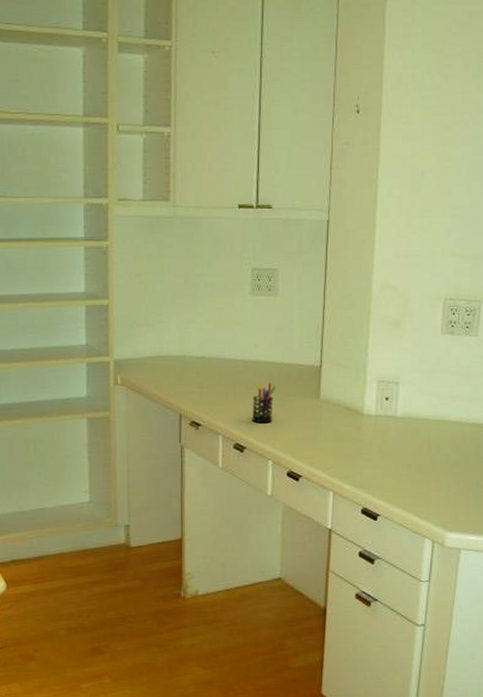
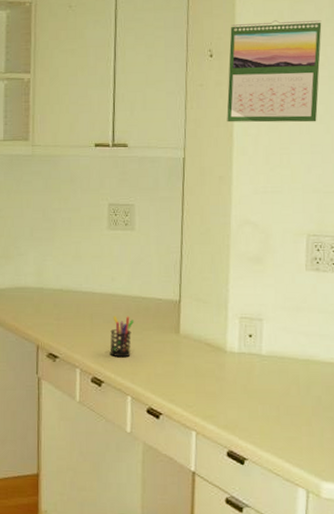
calendar: none [372,74,468,184] -> present [227,19,322,123]

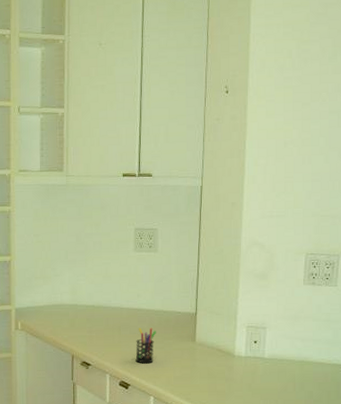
calendar: present [227,19,322,123] -> none [240,58,325,154]

